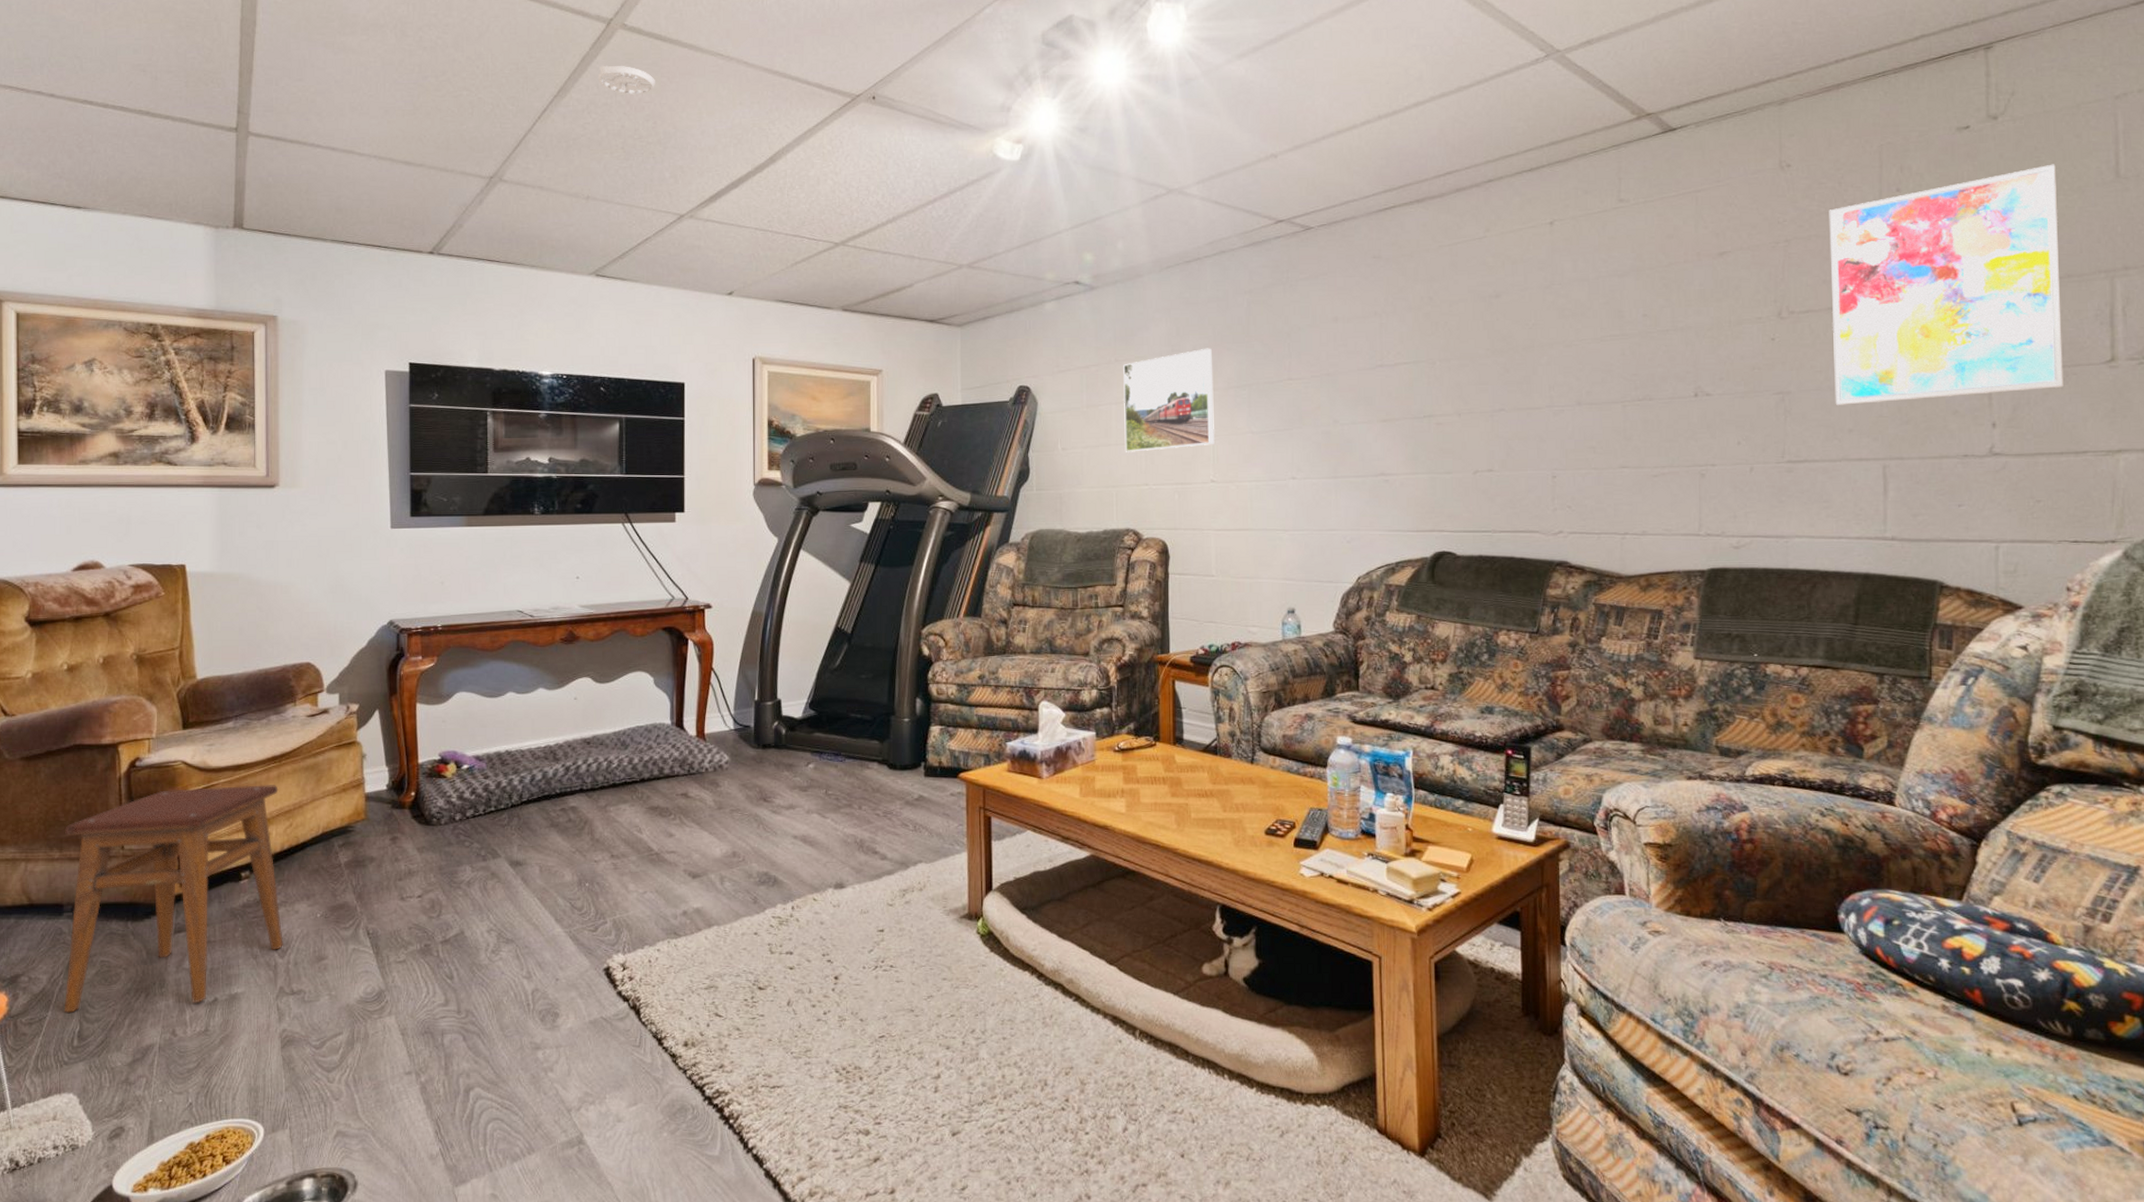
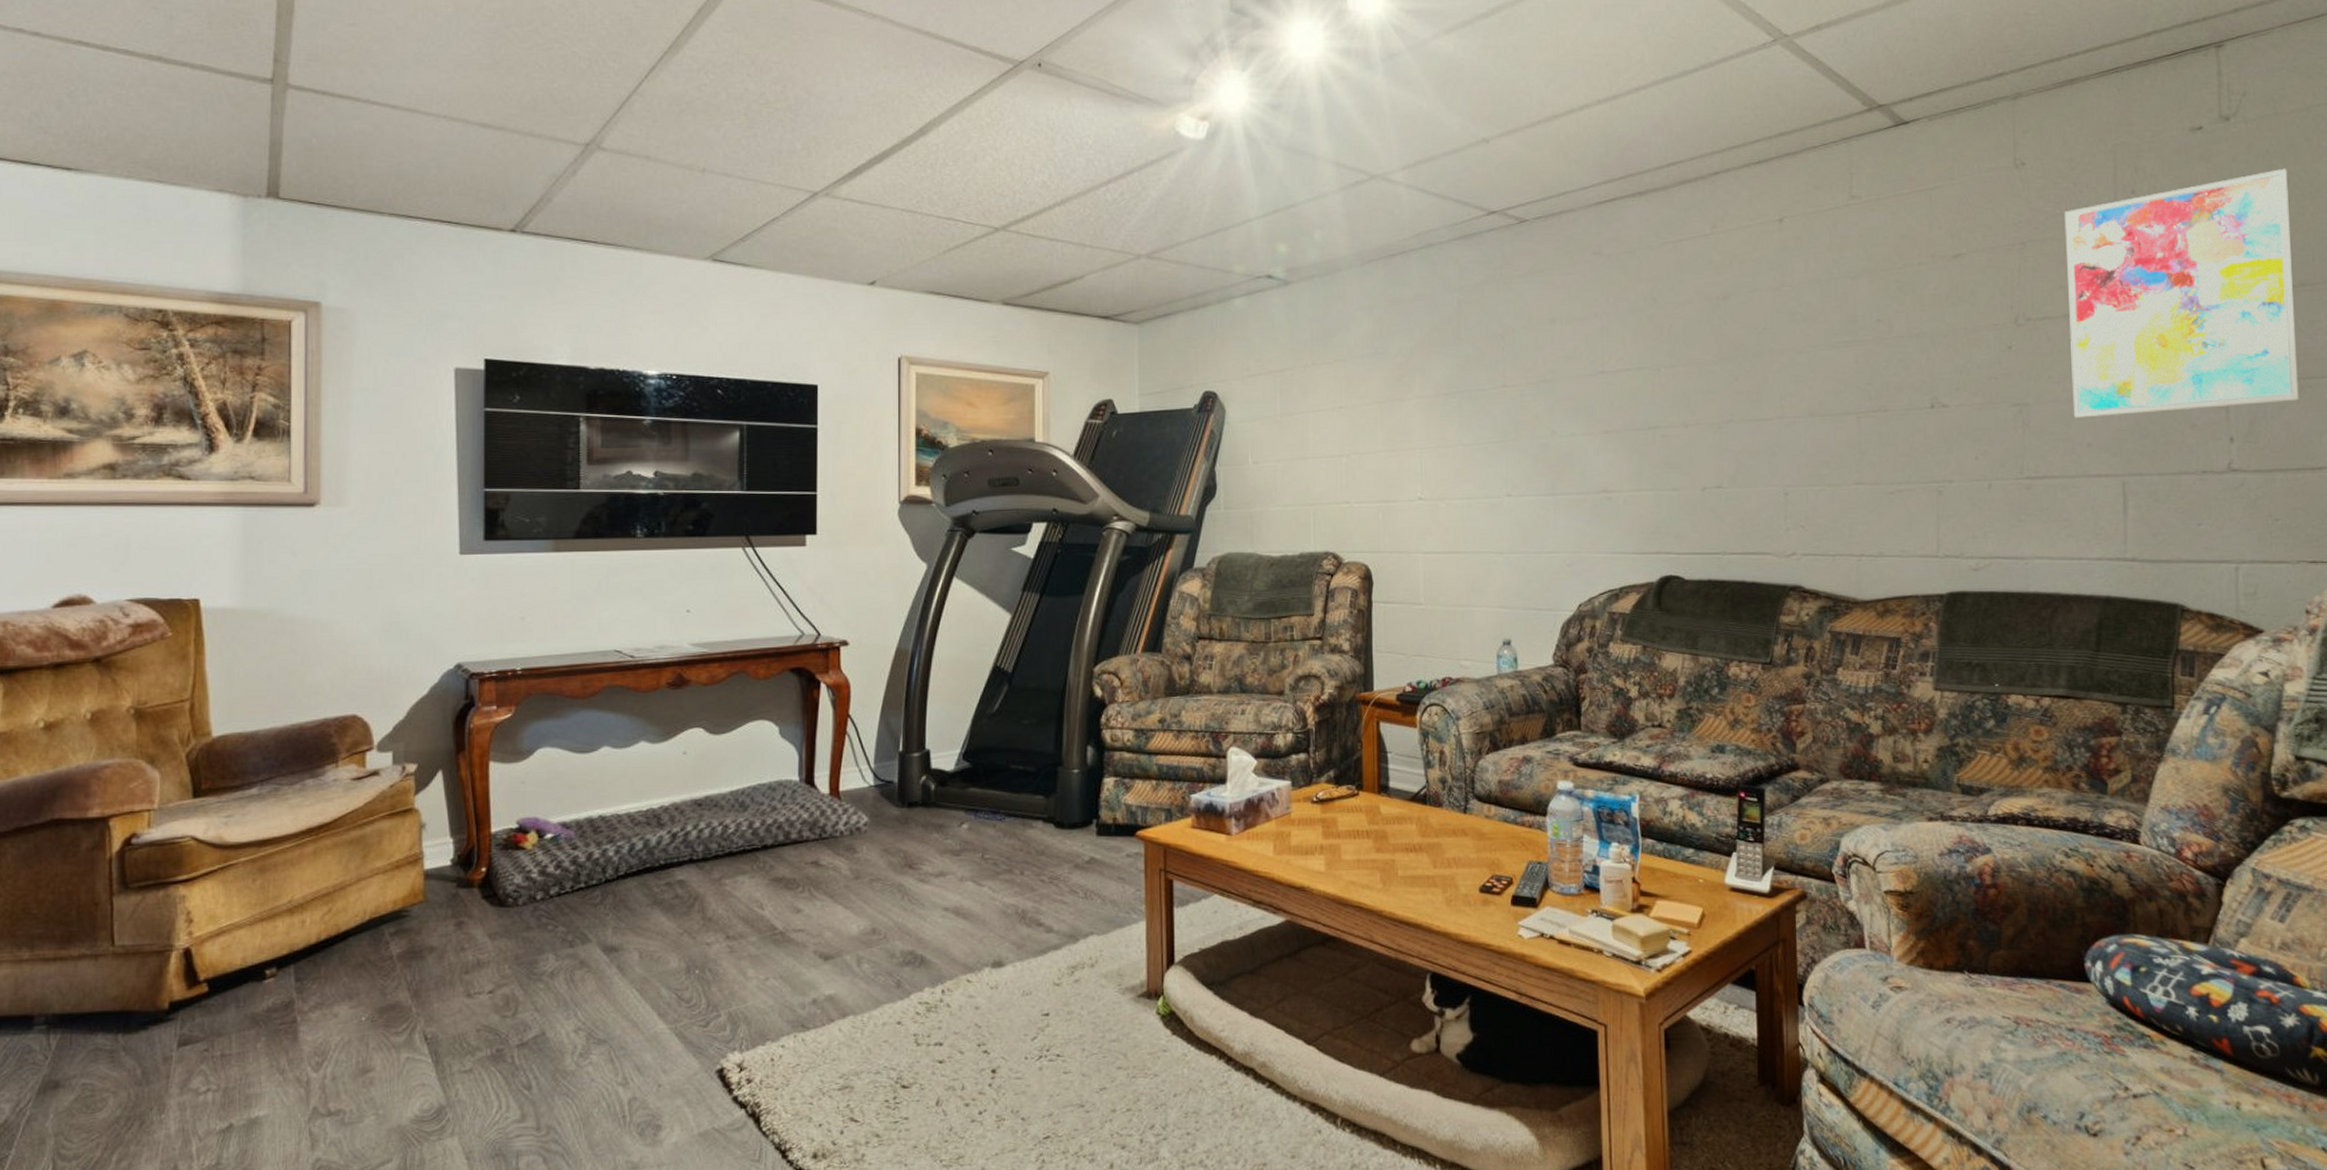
stool: present [64,785,283,1013] -> none [32,863,318,1149]
smoke detector: present [597,65,655,95] -> none [716,19,785,53]
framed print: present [1123,348,1214,452] -> none [1321,351,1422,466]

